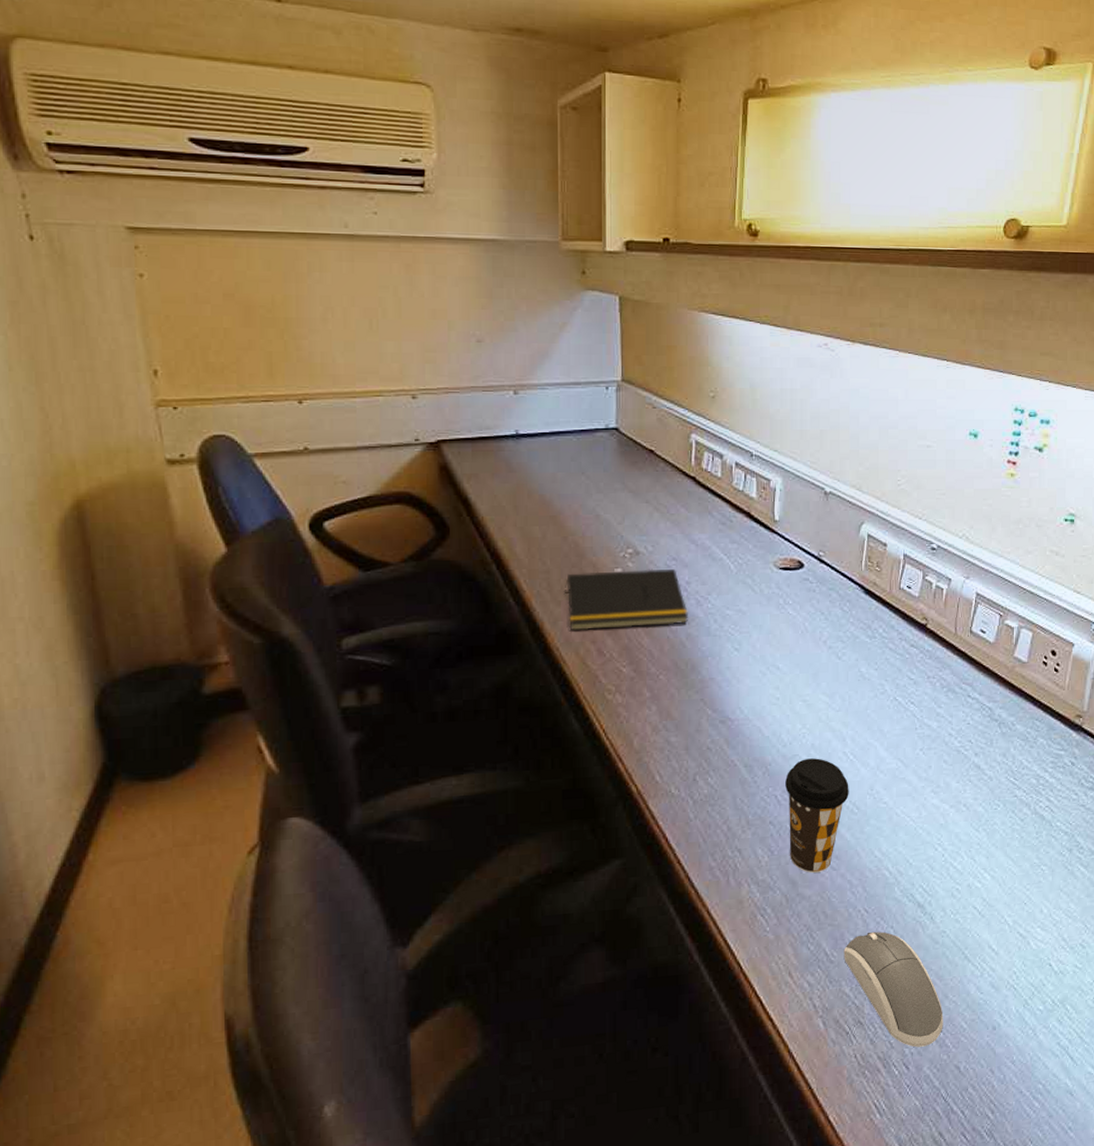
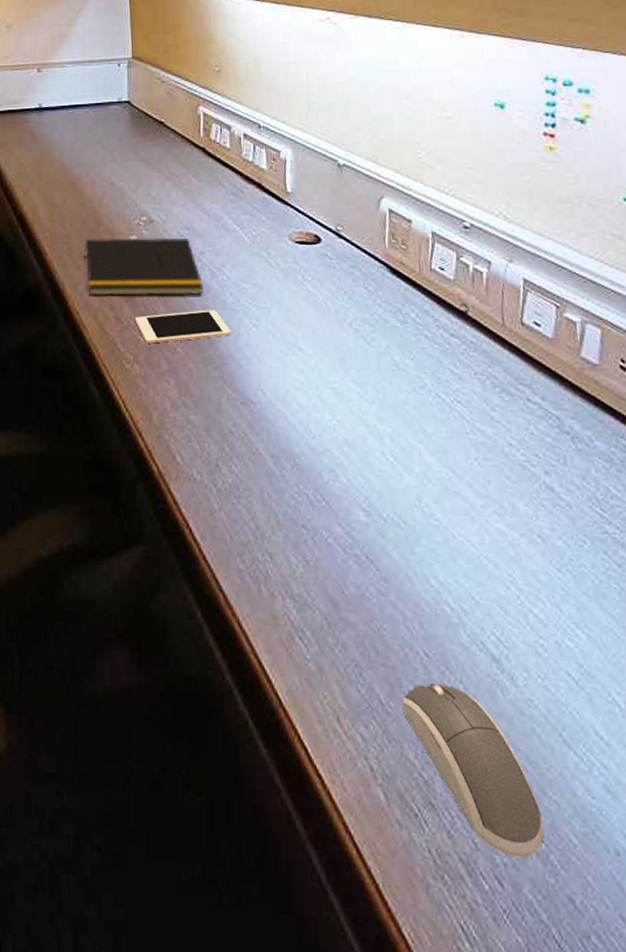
cell phone: none [617,637,714,674] -> present [134,310,232,344]
coffee cup: present [785,758,849,873] -> none [317,455,393,596]

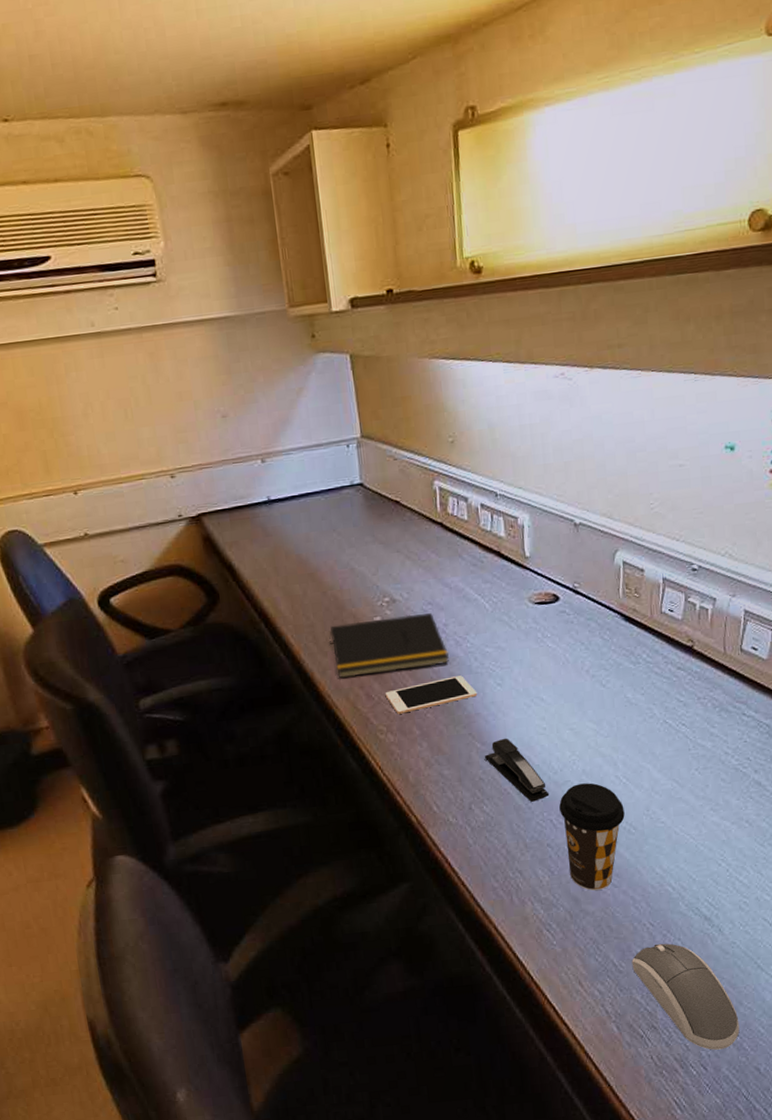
stapler: none [235,387,306,469] -> present [484,738,550,802]
coffee cup: none [317,455,393,596] -> present [559,783,625,891]

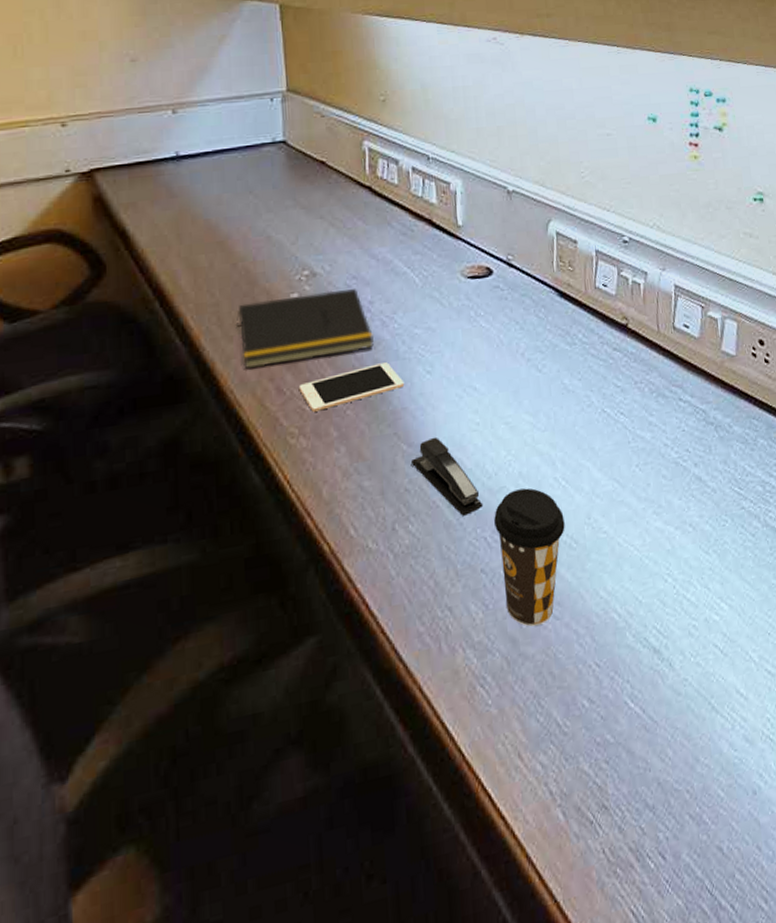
computer mouse: present [632,943,740,1050] -> none [577,688,698,830]

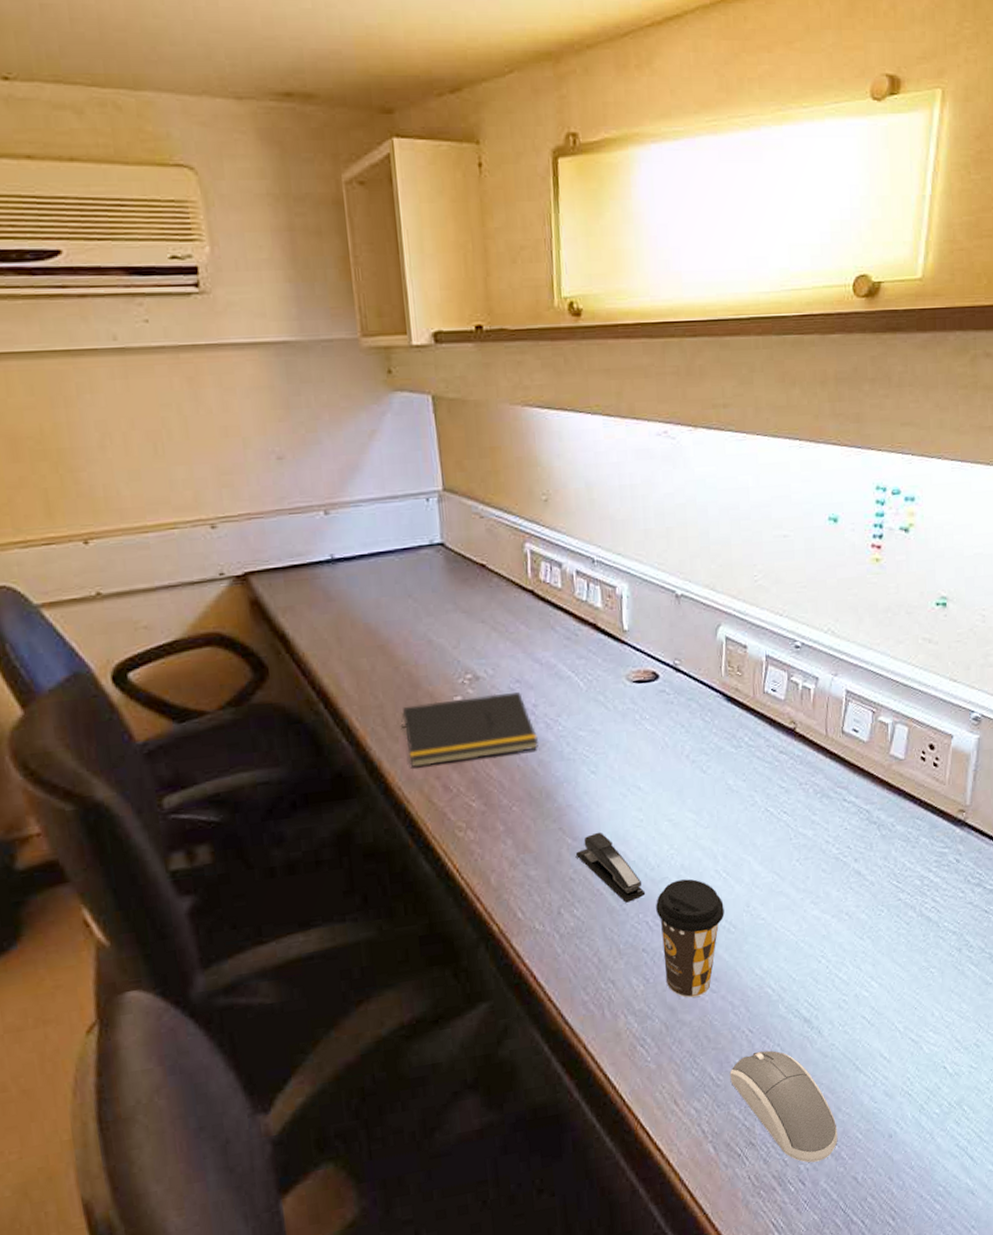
cell phone: present [298,362,405,412] -> none [464,763,569,808]
computer mouse: none [577,688,698,830] -> present [730,1050,838,1163]

